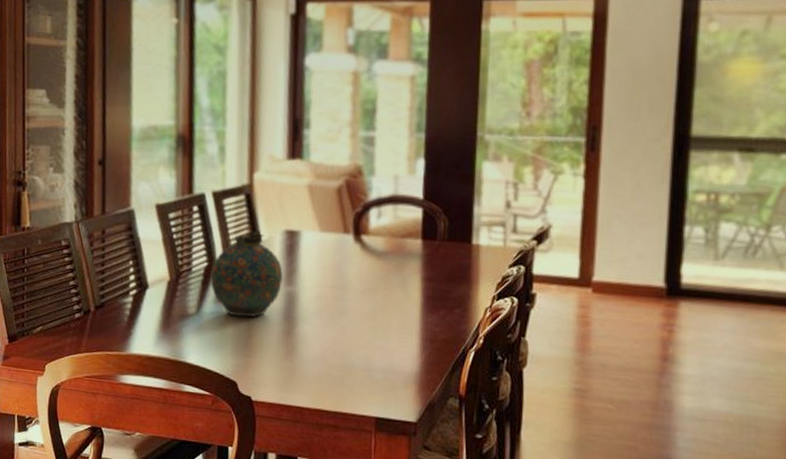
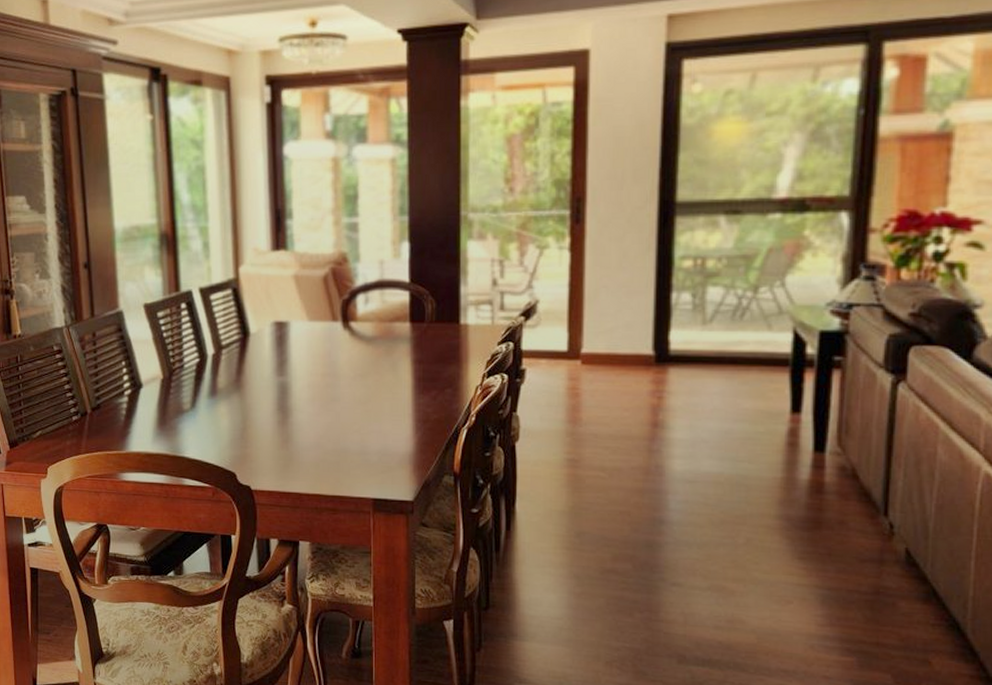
snuff bottle: present [210,230,283,318] -> none [203,324,274,410]

